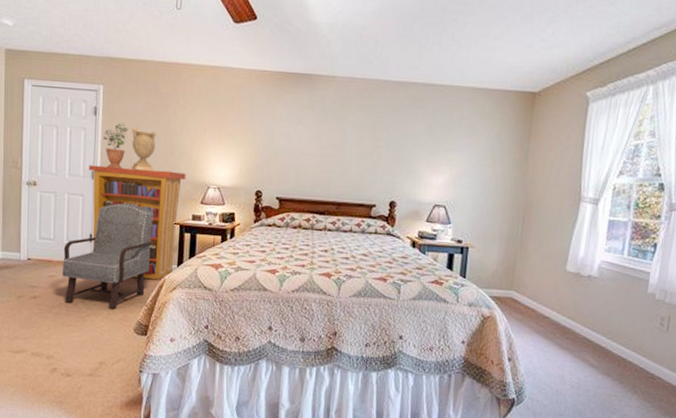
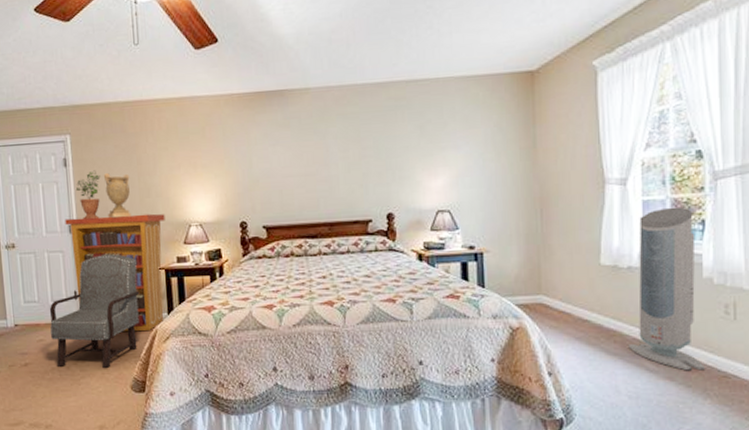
air purifier: none [578,229,648,371] -> present [628,206,705,371]

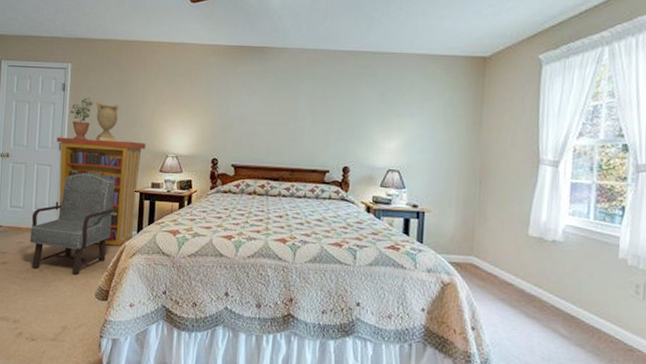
air purifier: present [628,206,705,371] -> none [546,191,615,342]

